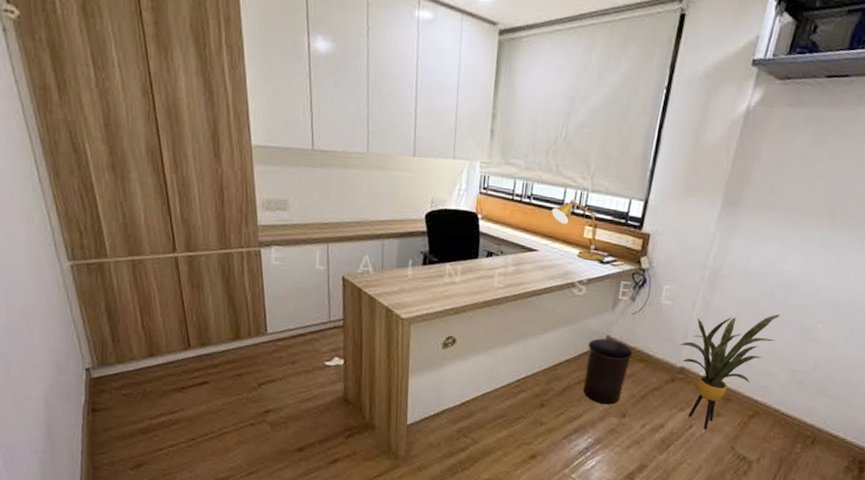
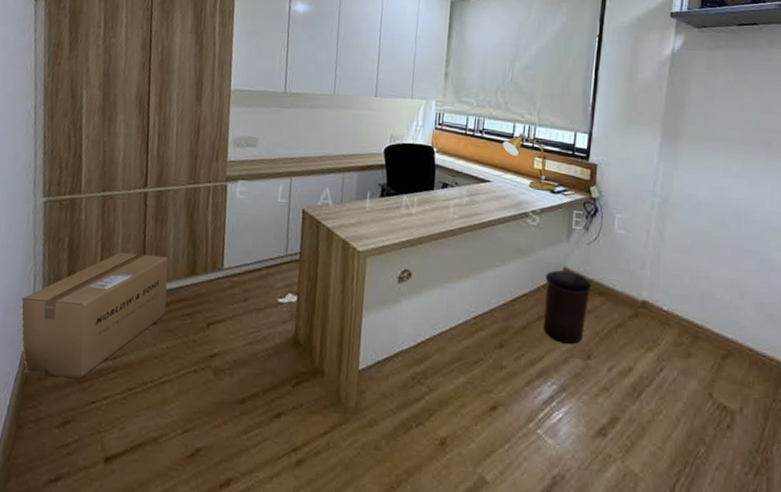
box: none [69,316,215,430] -> present [19,252,169,379]
house plant: present [680,314,780,429] -> none [639,243,736,373]

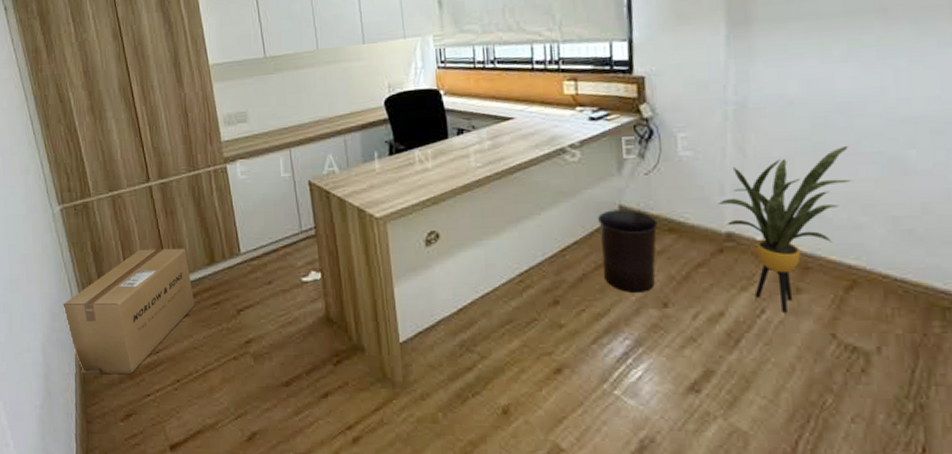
desk lamp: present [502,132,557,191] -> none [520,54,596,120]
house plant: none [639,243,736,373] -> present [718,146,851,313]

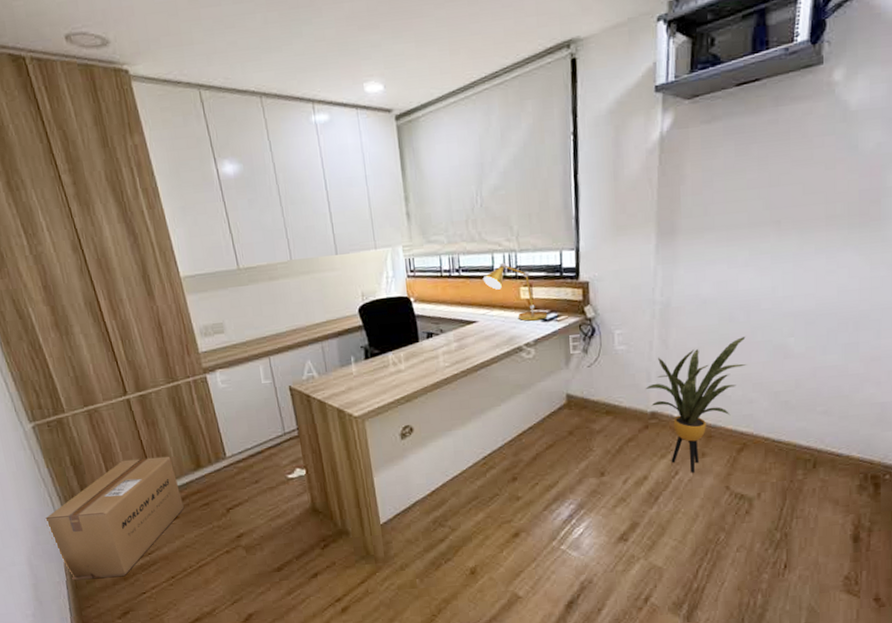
desk lamp: none [520,54,596,120] -> present [482,262,548,321]
waste bin: present [598,209,658,292] -> none [549,397,598,466]

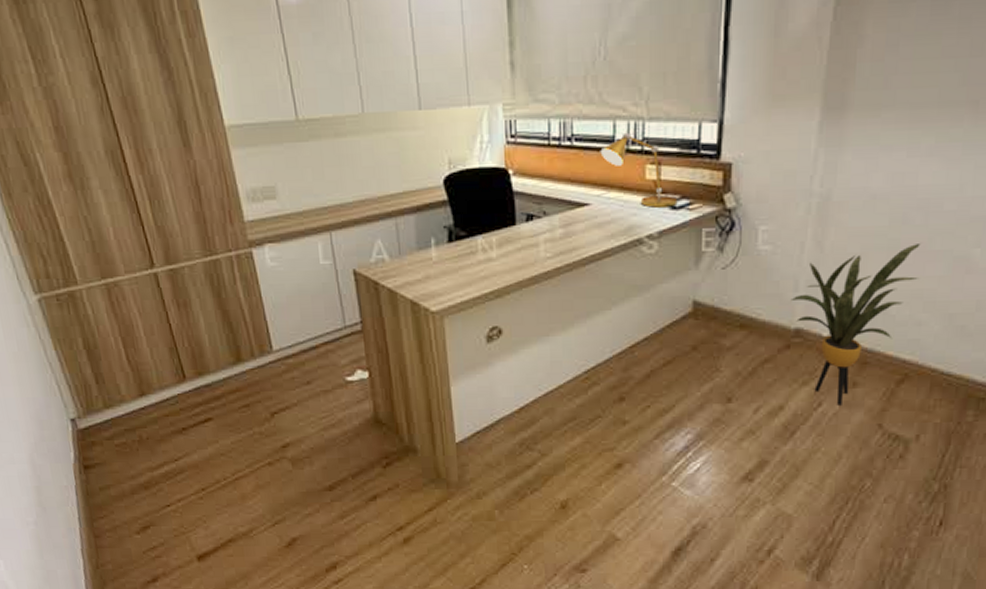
box: present [44,456,184,581] -> none [50,345,219,486]

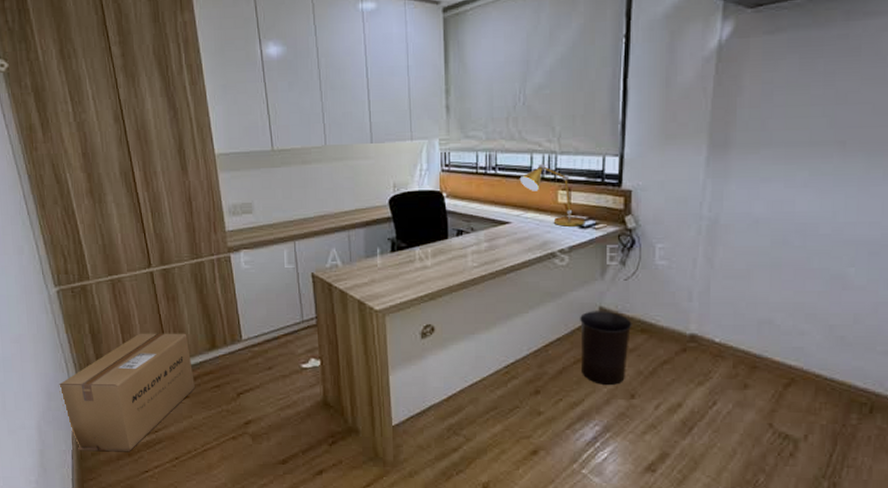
box: none [50,345,219,486] -> present [58,333,195,452]
waste bin: none [671,305,730,388] -> present [580,311,632,385]
house plant: present [790,244,921,405] -> none [685,262,800,405]

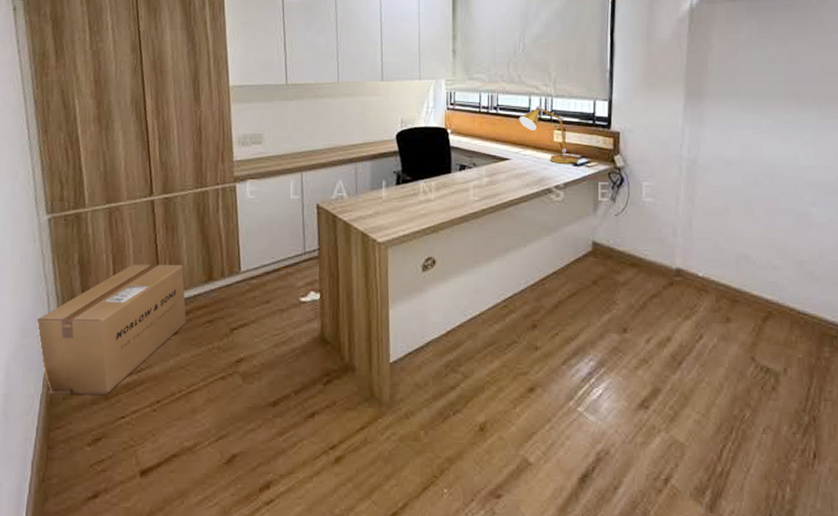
waste bin: present [580,311,632,385] -> none [575,245,623,319]

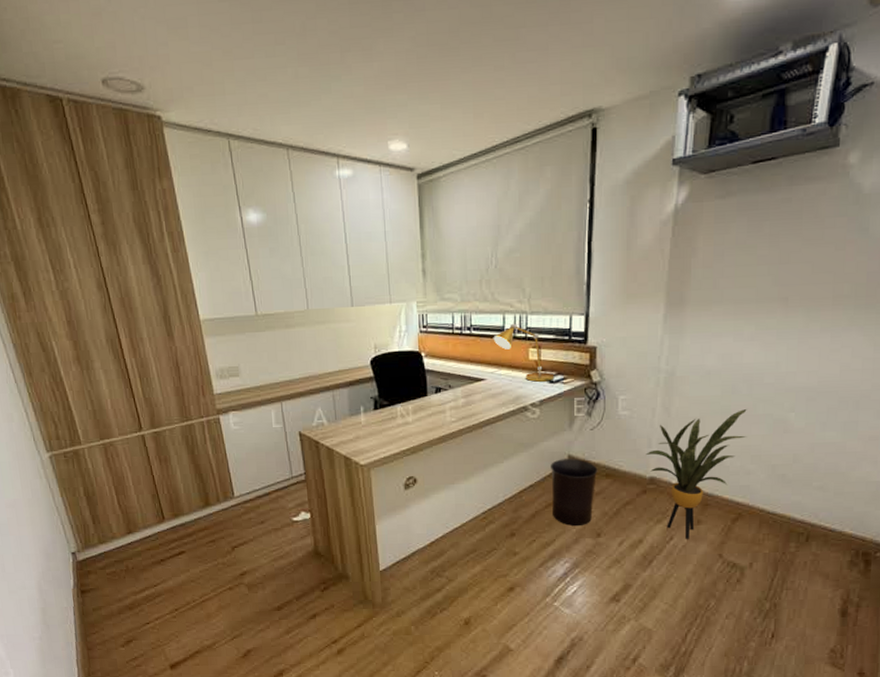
box: present [35,264,186,396] -> none [56,492,191,608]
waste bin: none [575,245,623,319] -> present [551,458,598,526]
house plant: none [671,202,771,339] -> present [645,409,747,539]

